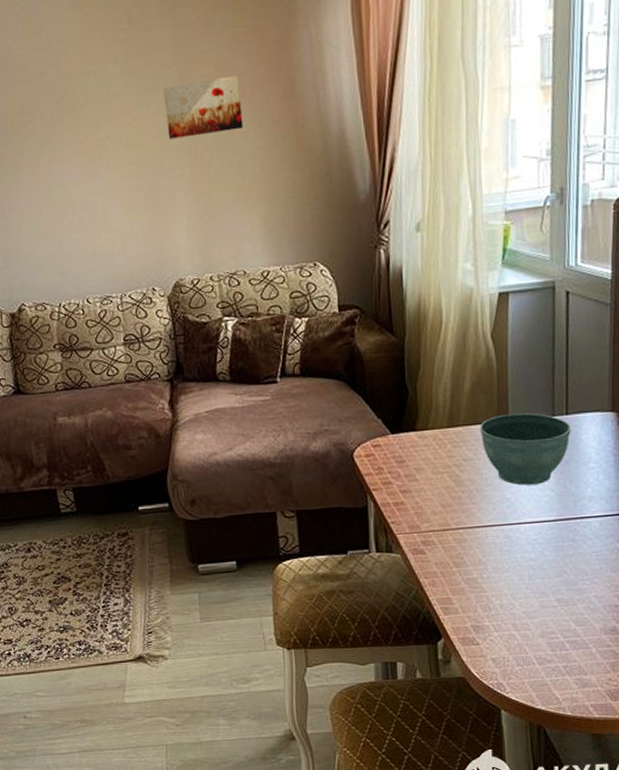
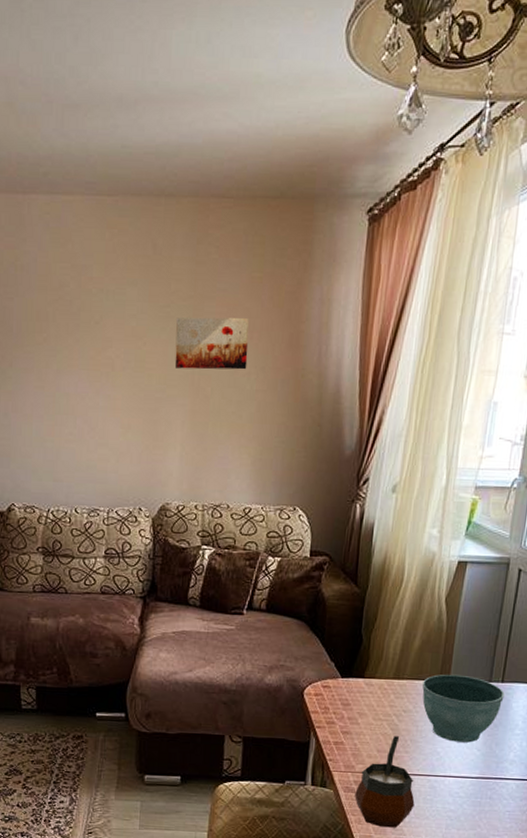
gourd: none [424,487,491,587] -> present [355,736,415,828]

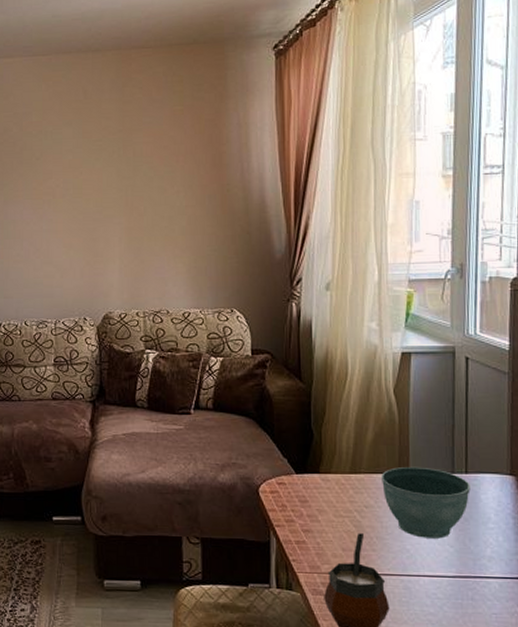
wall art: present [174,317,249,370] -> none [107,145,176,192]

